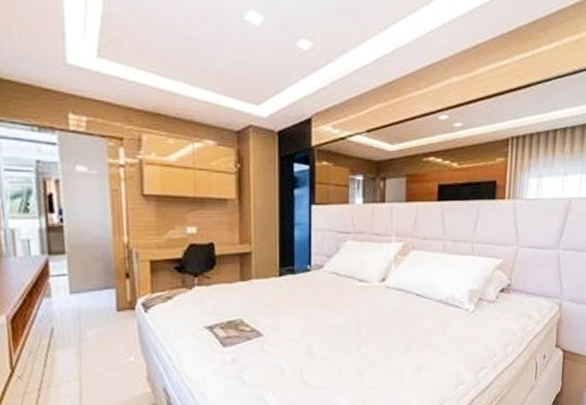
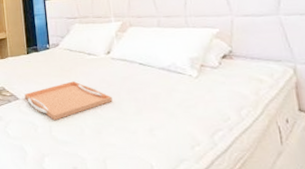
serving tray: none [270,313,381,362] -> present [24,81,113,121]

